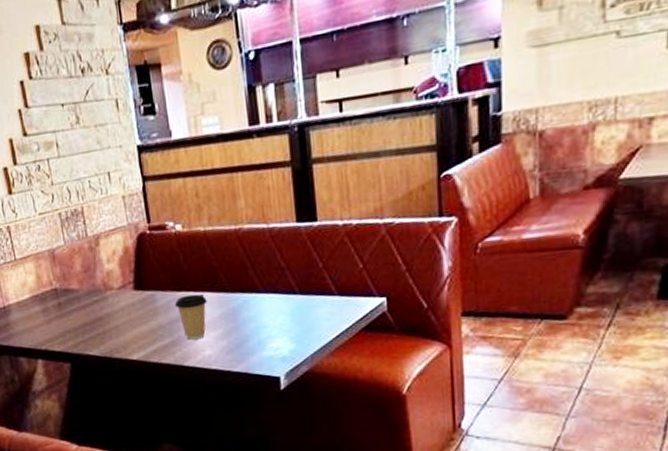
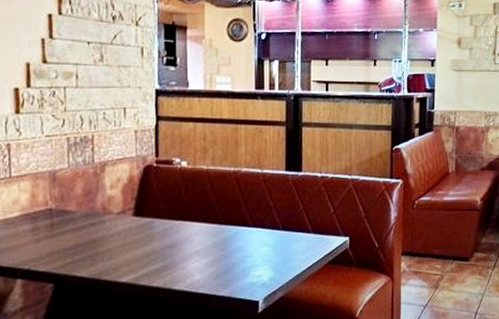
coffee cup: present [174,293,207,340] -> none [171,224,202,265]

